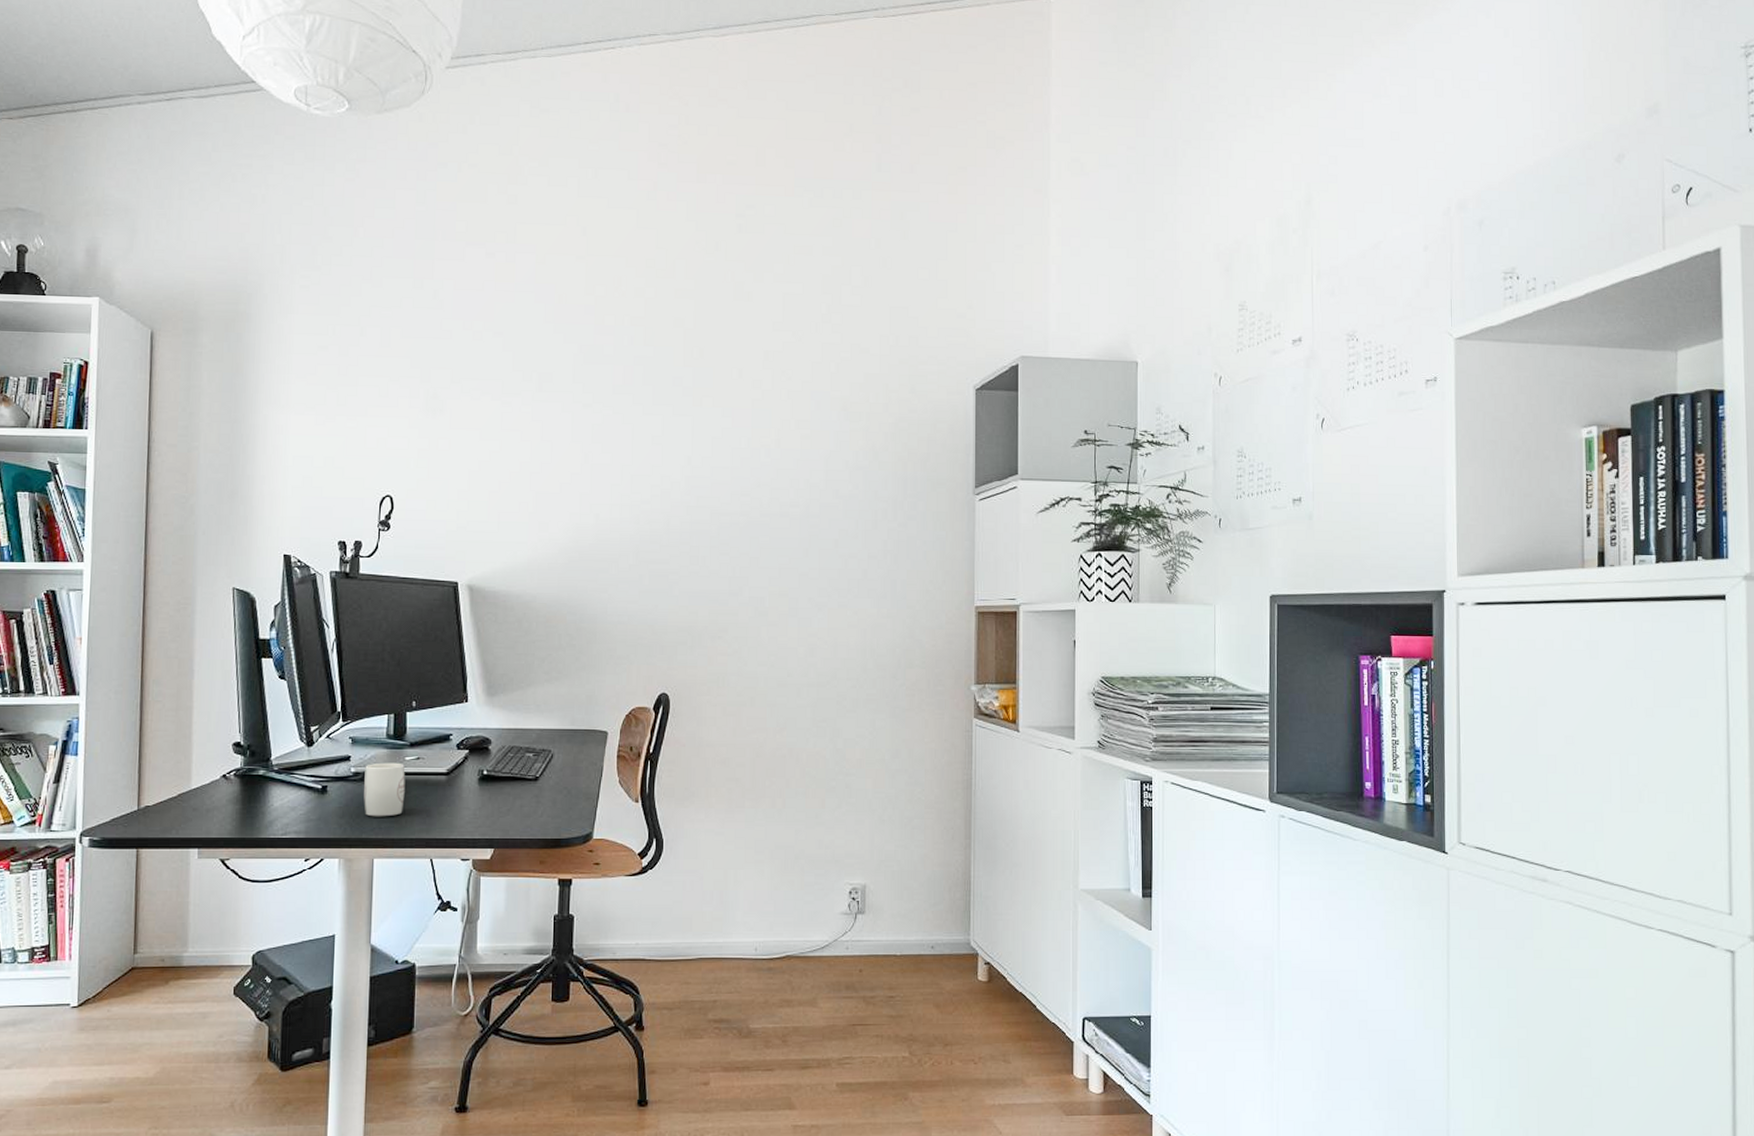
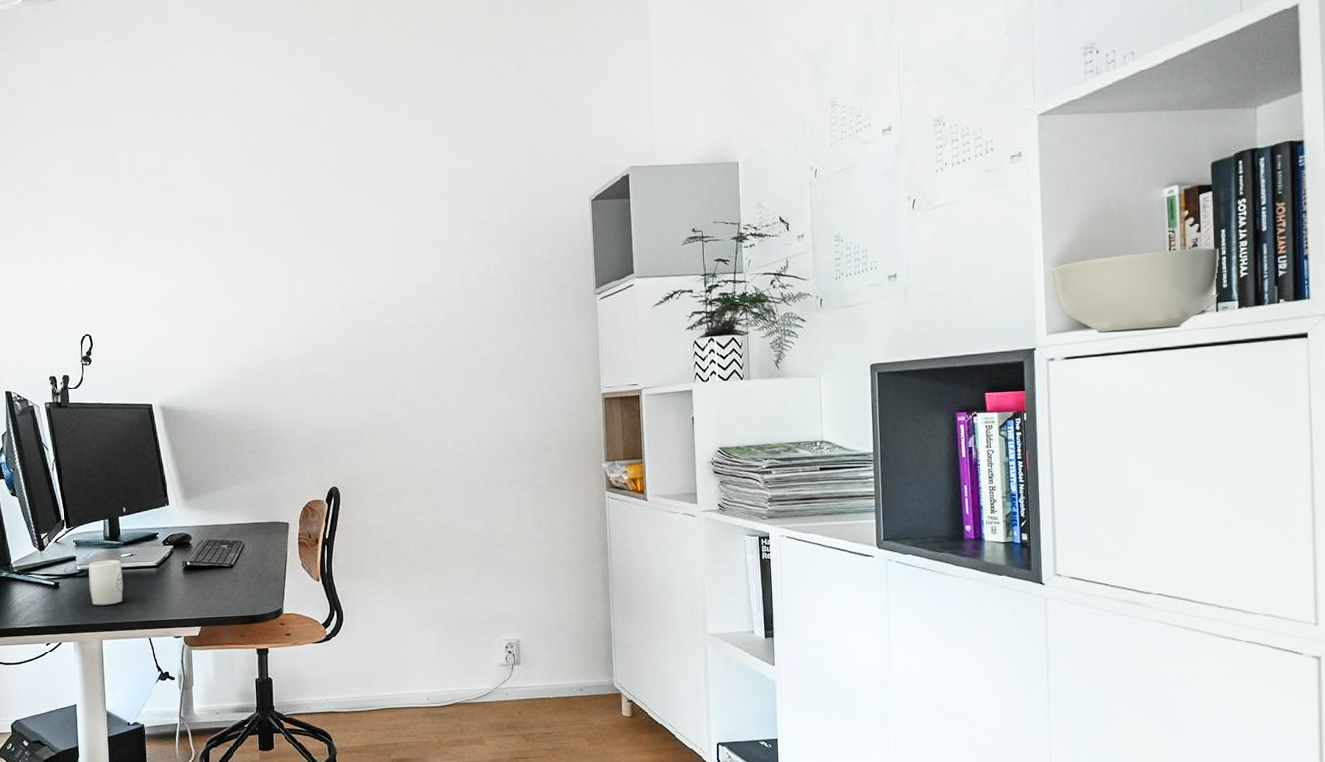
bowl: none [1465,495,1637,580] -> present [1052,248,1219,334]

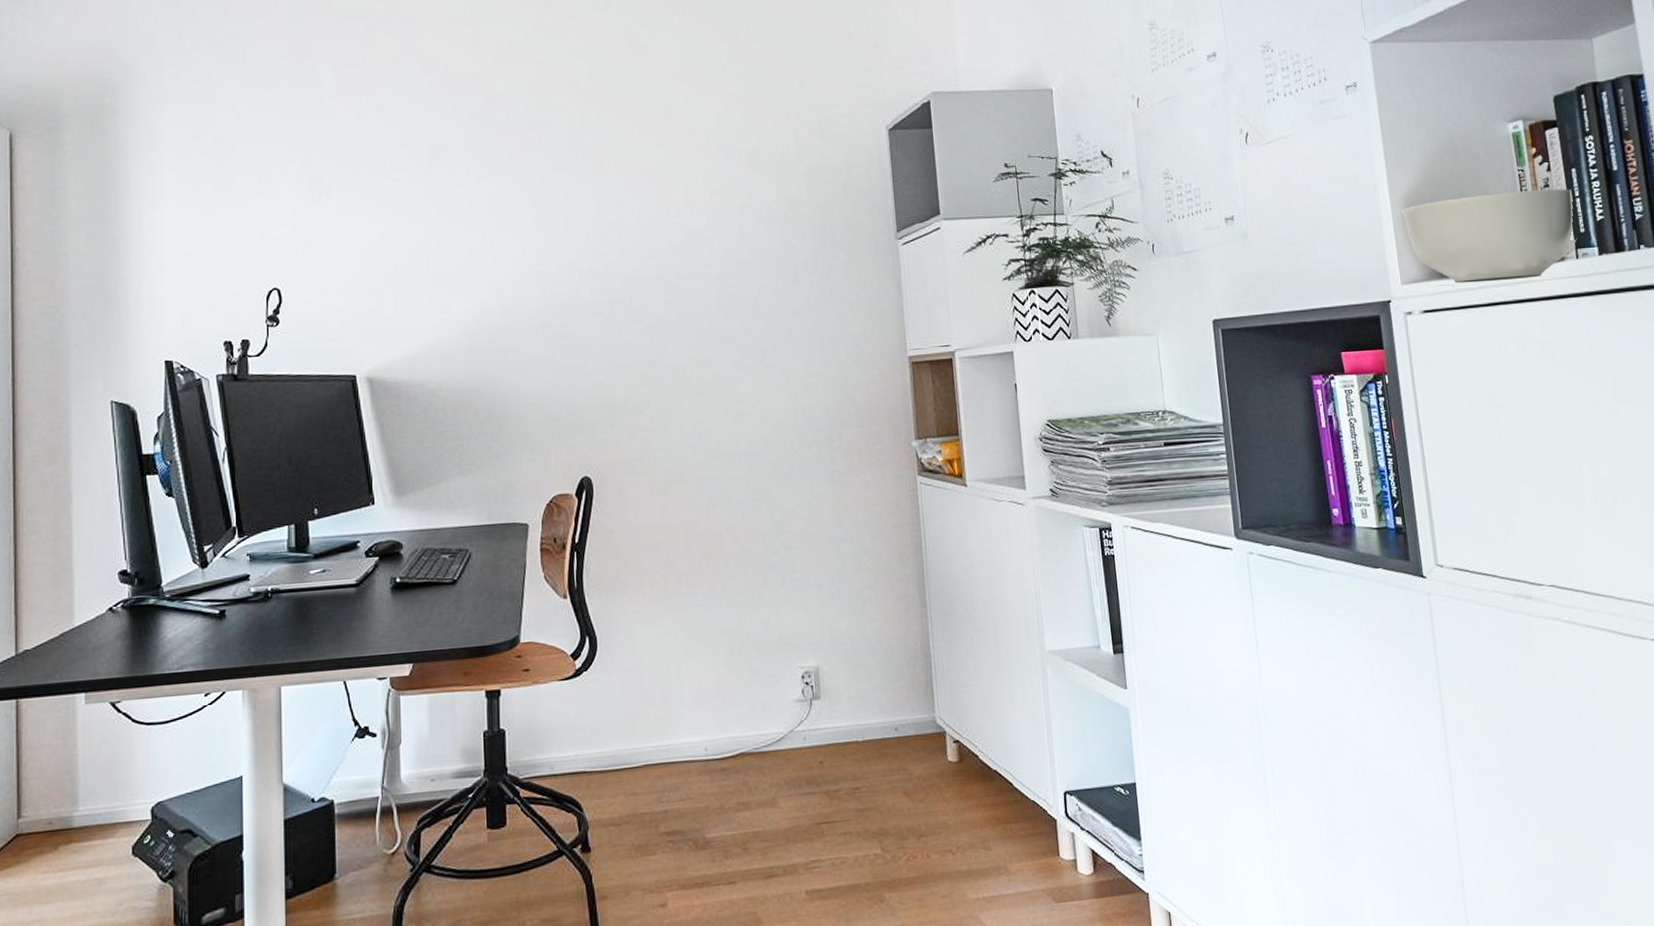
mug: present [88,559,124,606] -> none [265,577,312,640]

